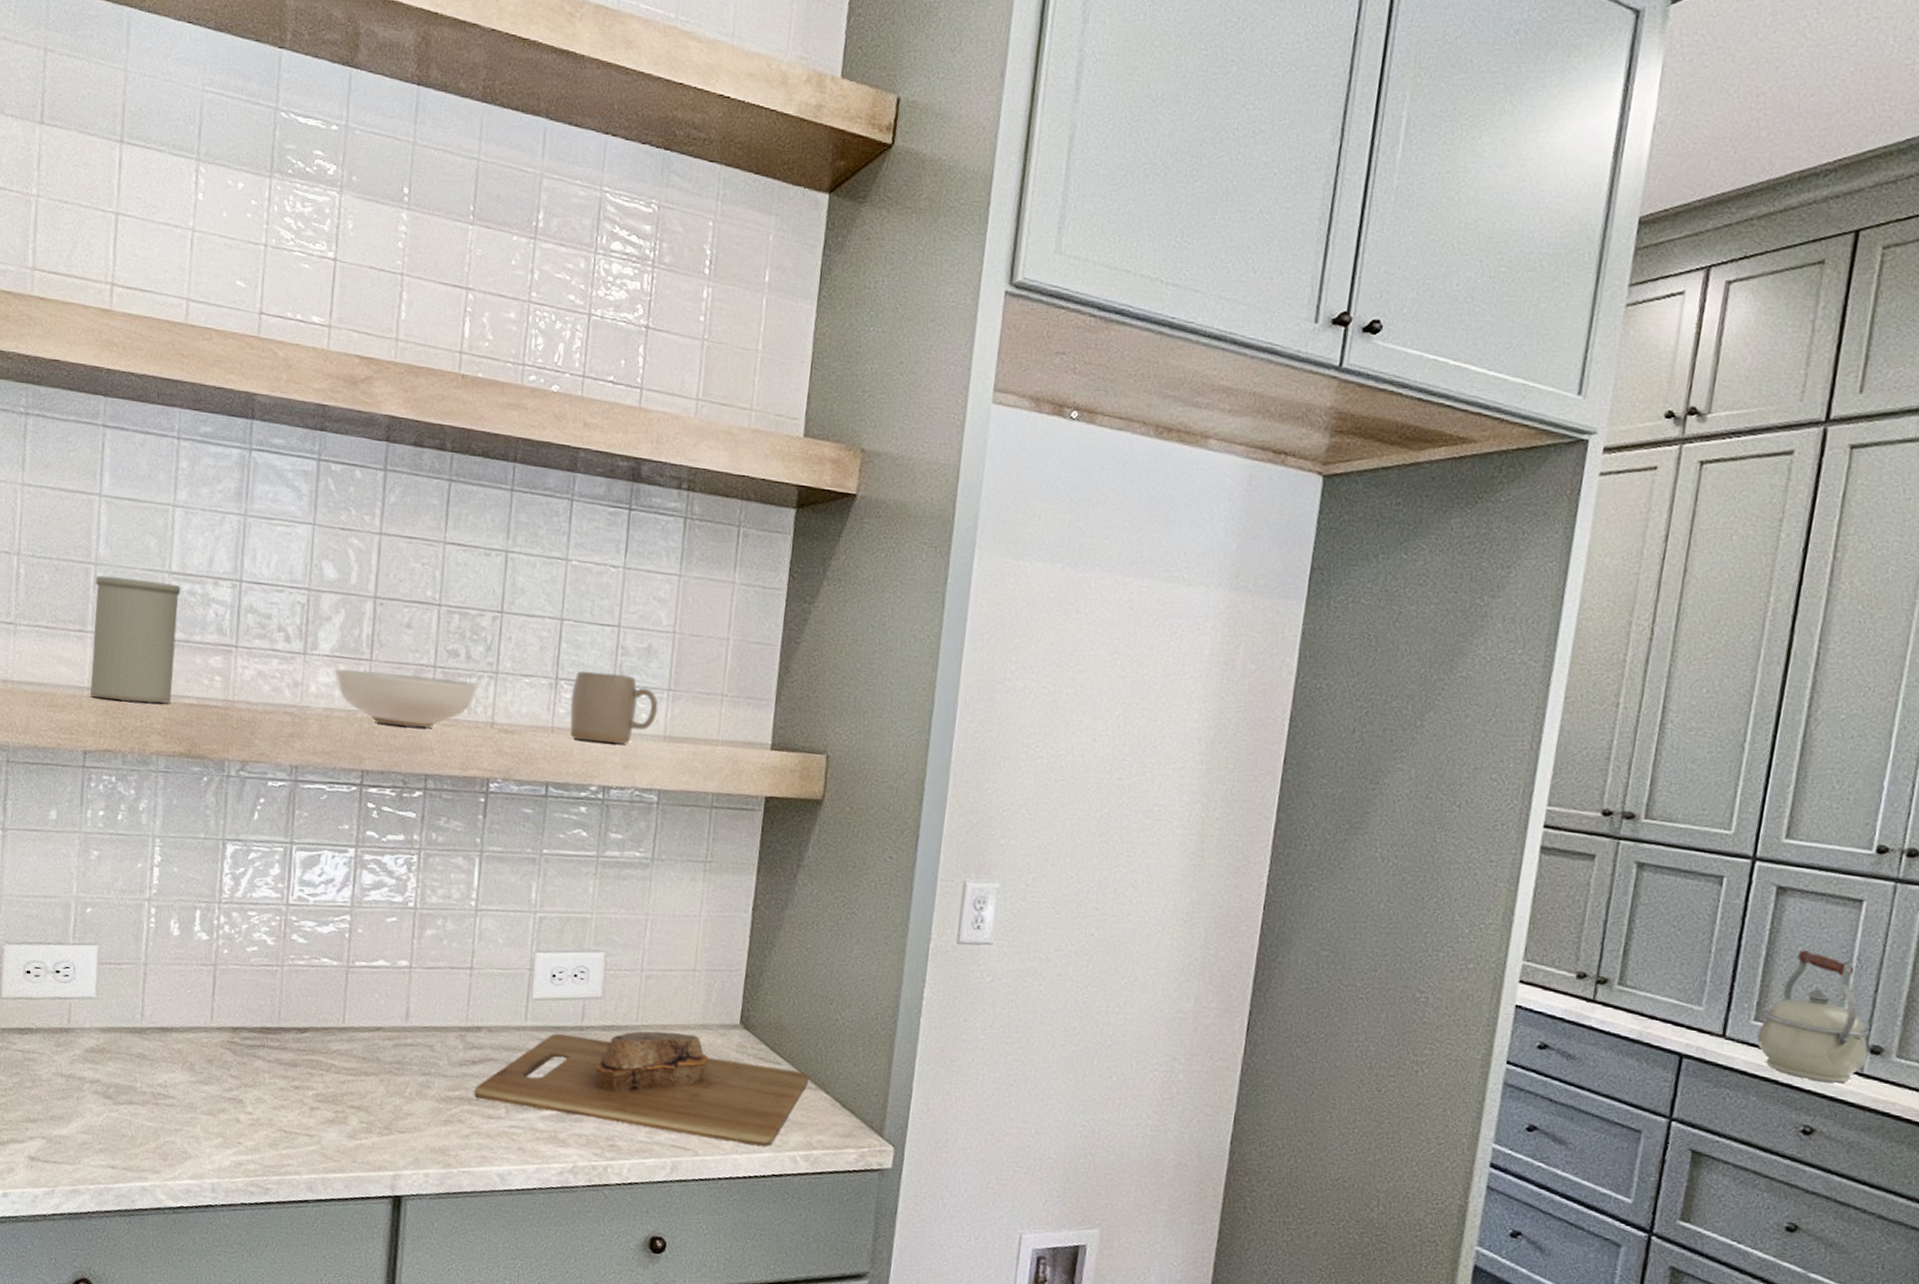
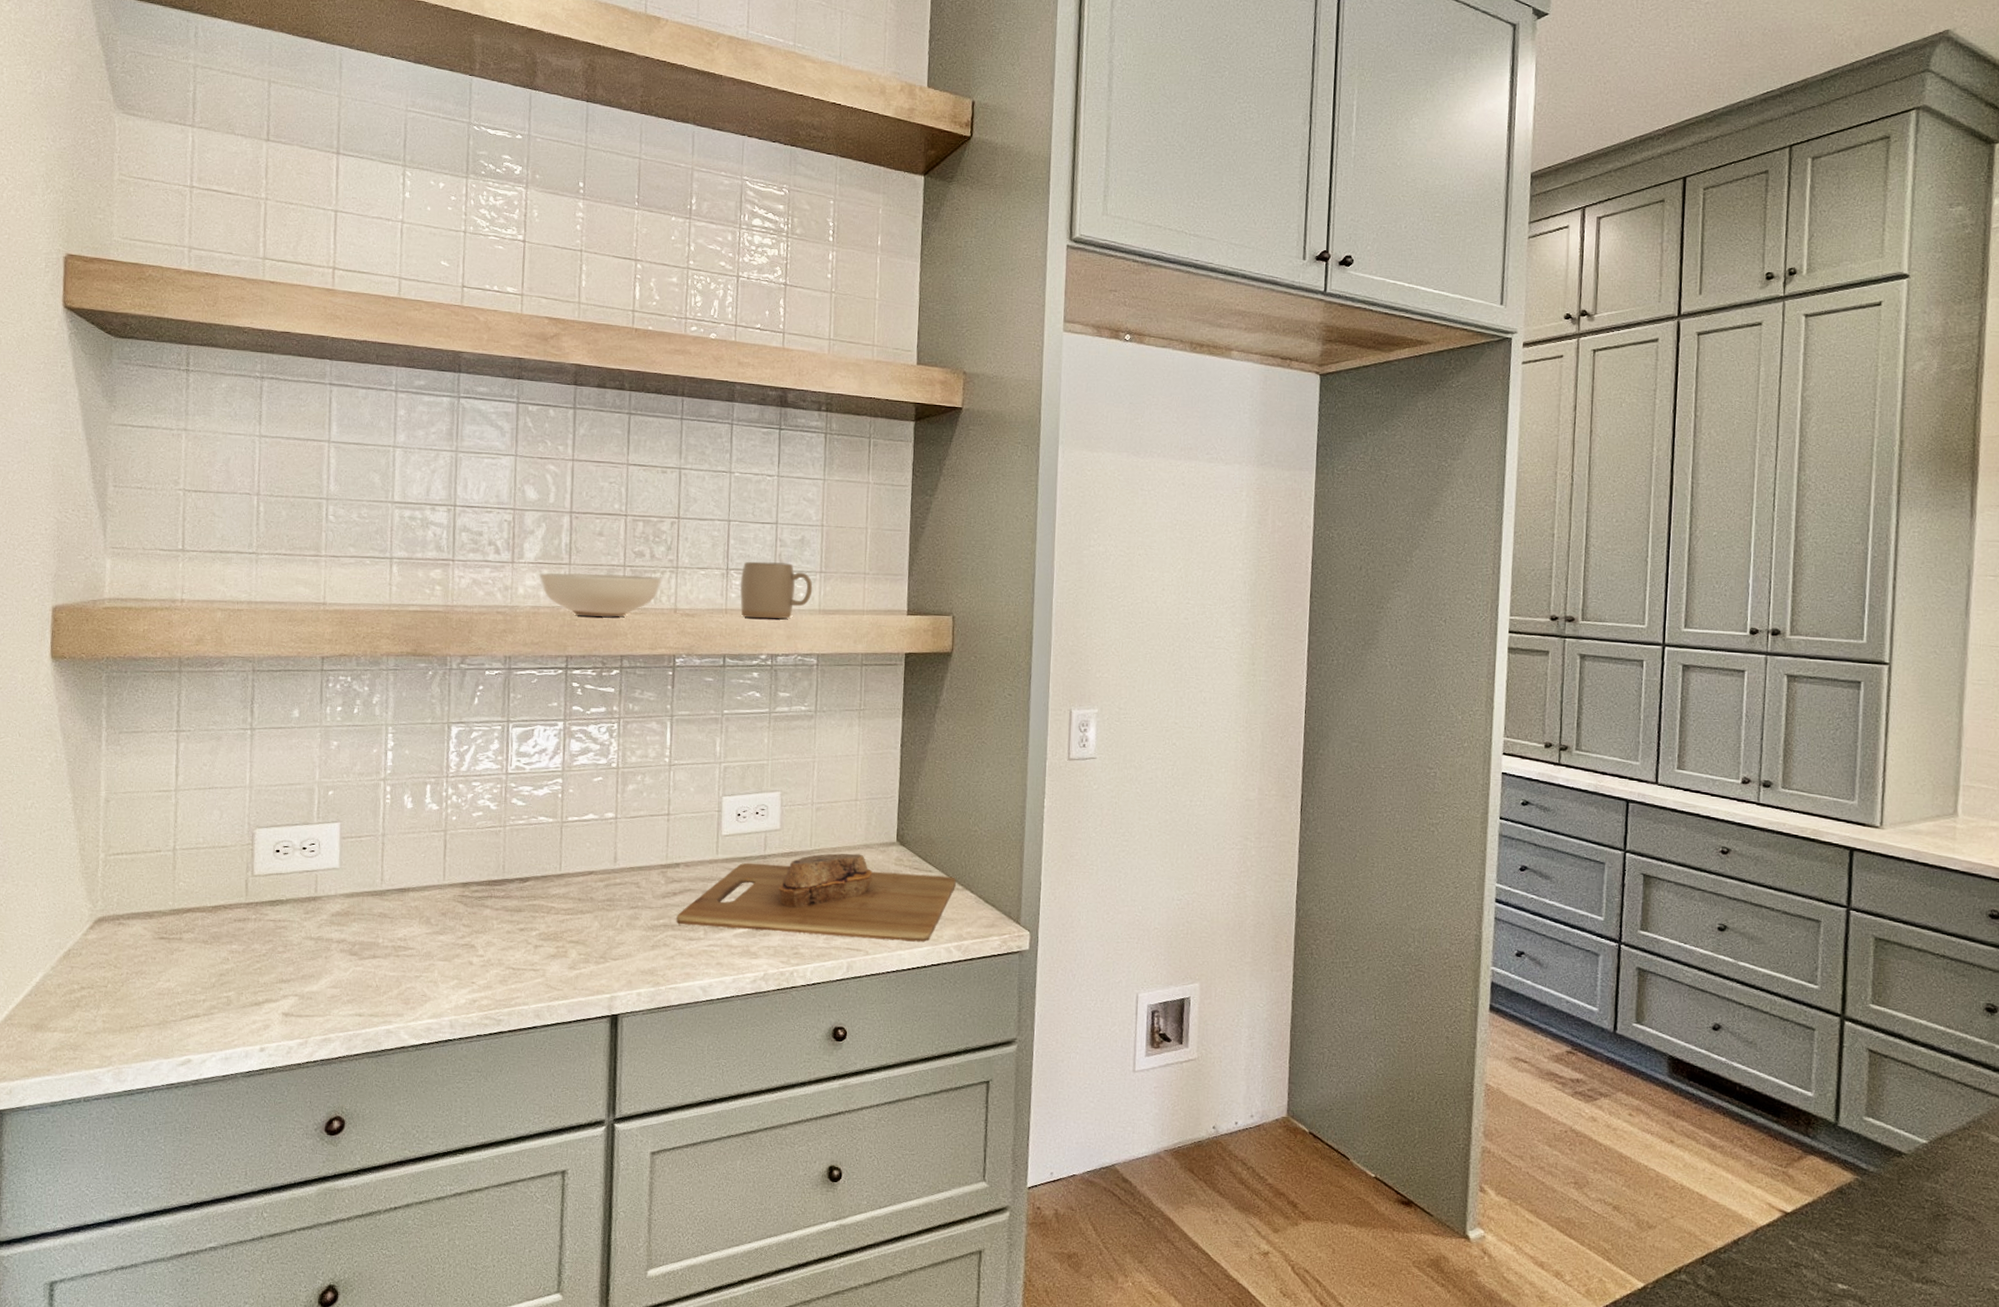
canister: present [90,575,181,704] -> none [325,508,403,612]
kettle: present [1756,950,1870,1083] -> none [1681,712,1762,812]

